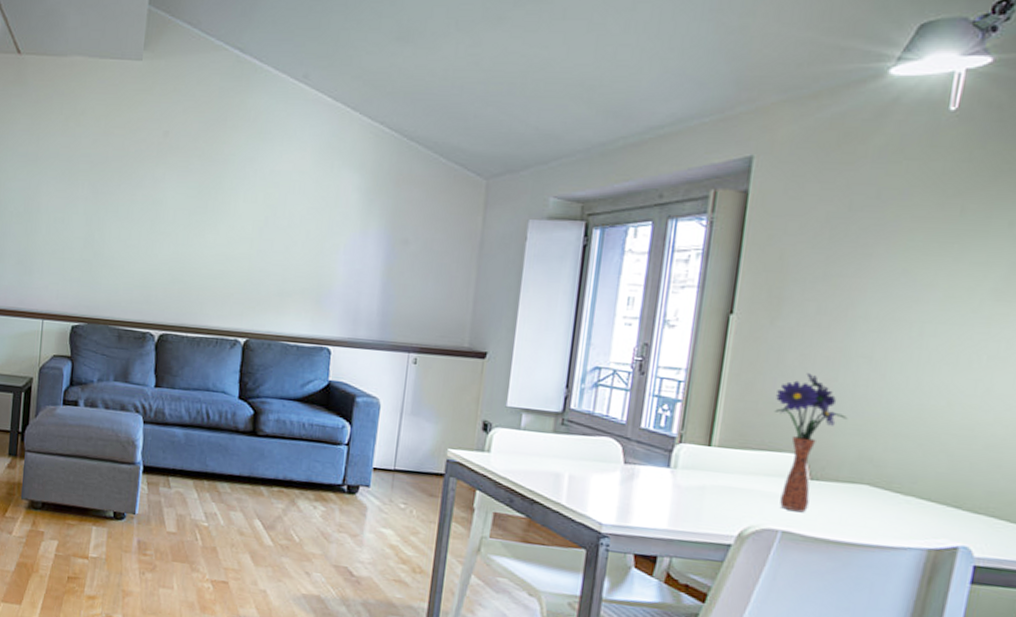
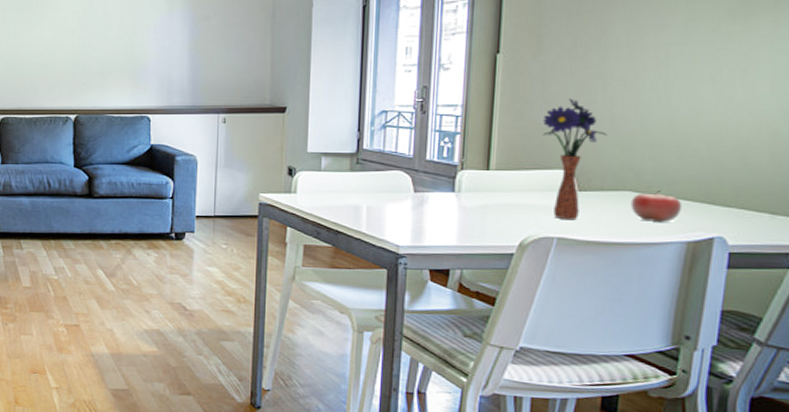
fruit: none [866,487,926,525] -> present [630,190,683,223]

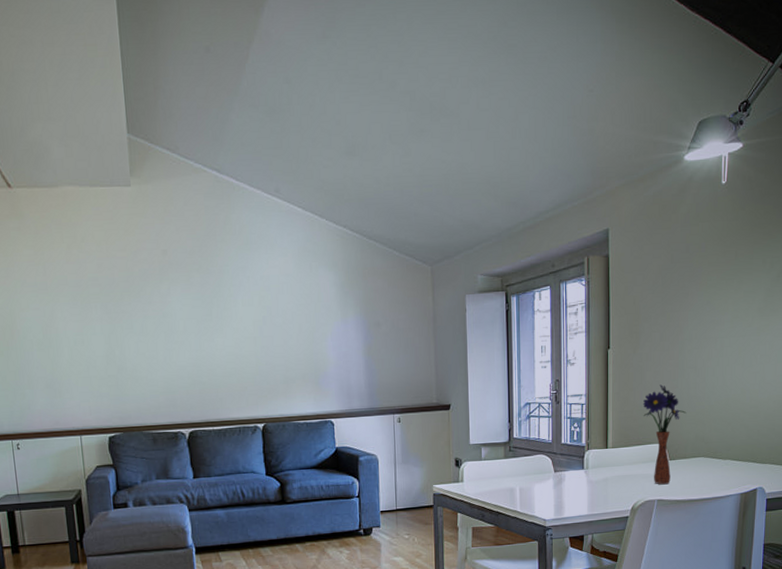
fruit: present [630,190,683,223] -> none [704,455,737,481]

